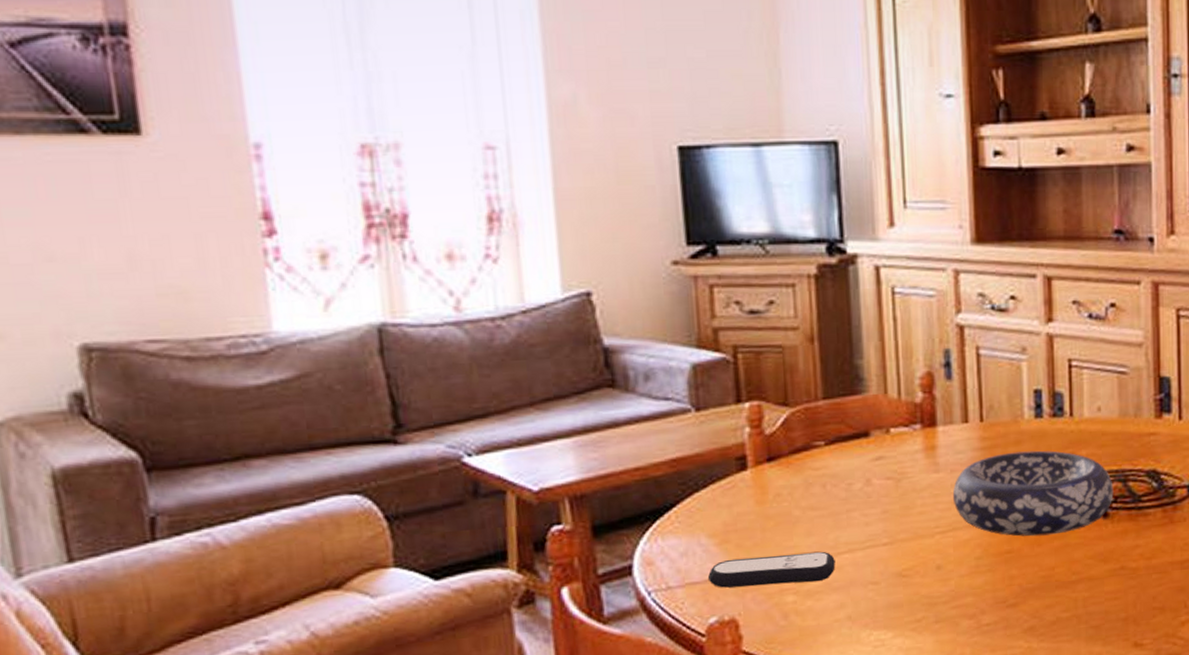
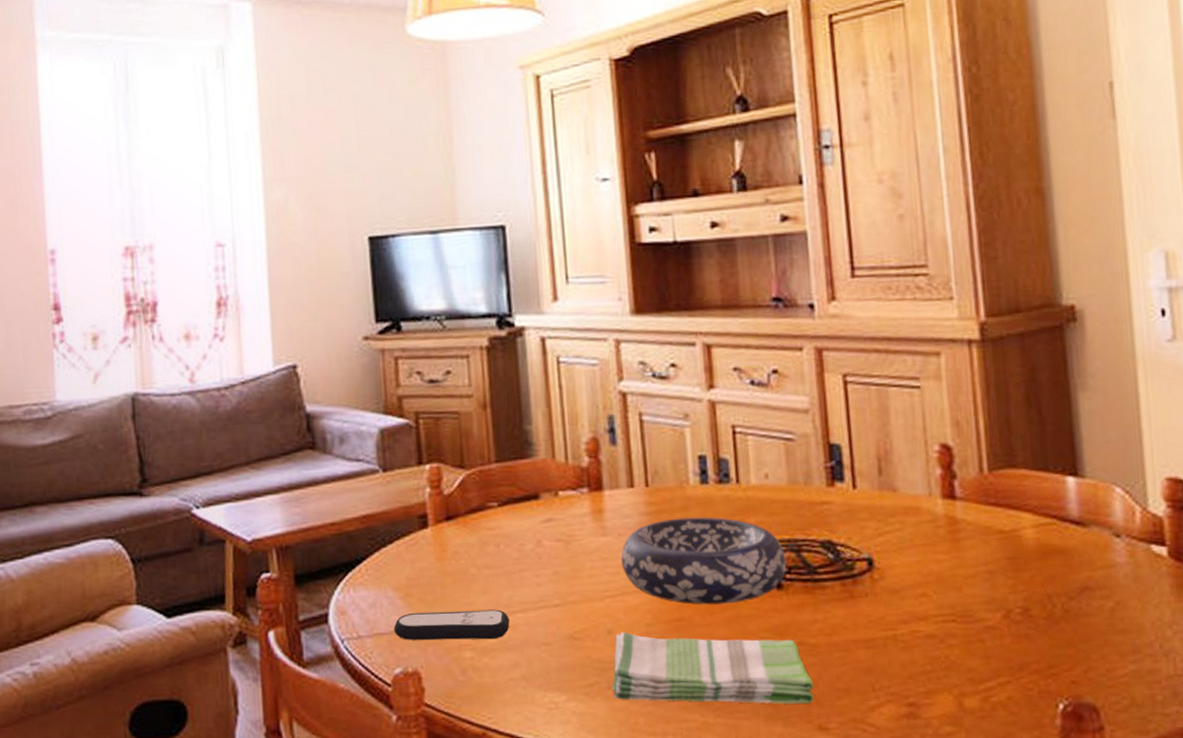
dish towel: none [939,564,1132,633] -> present [612,632,814,704]

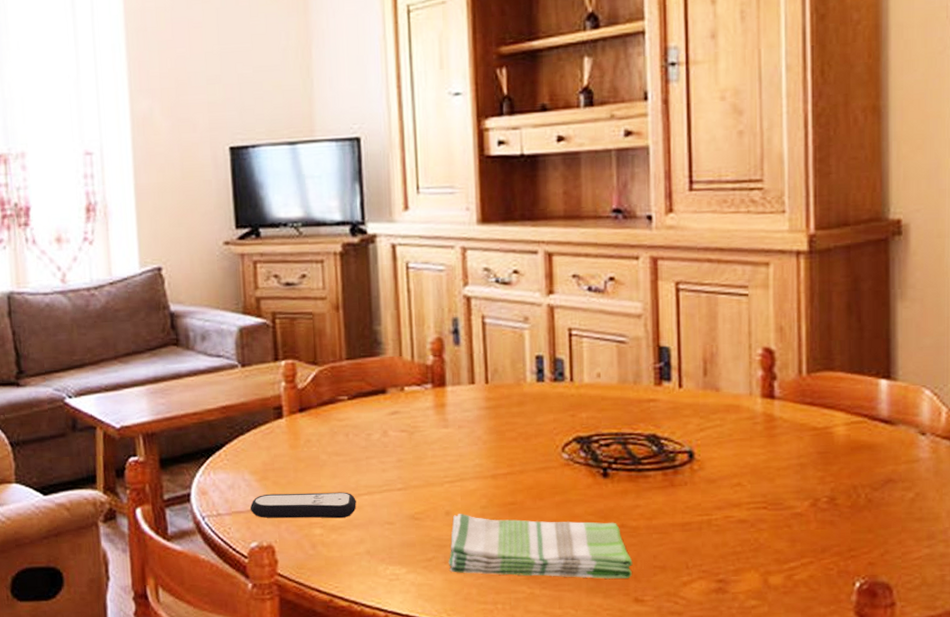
decorative bowl: present [621,517,787,605] -> none [460,411,613,491]

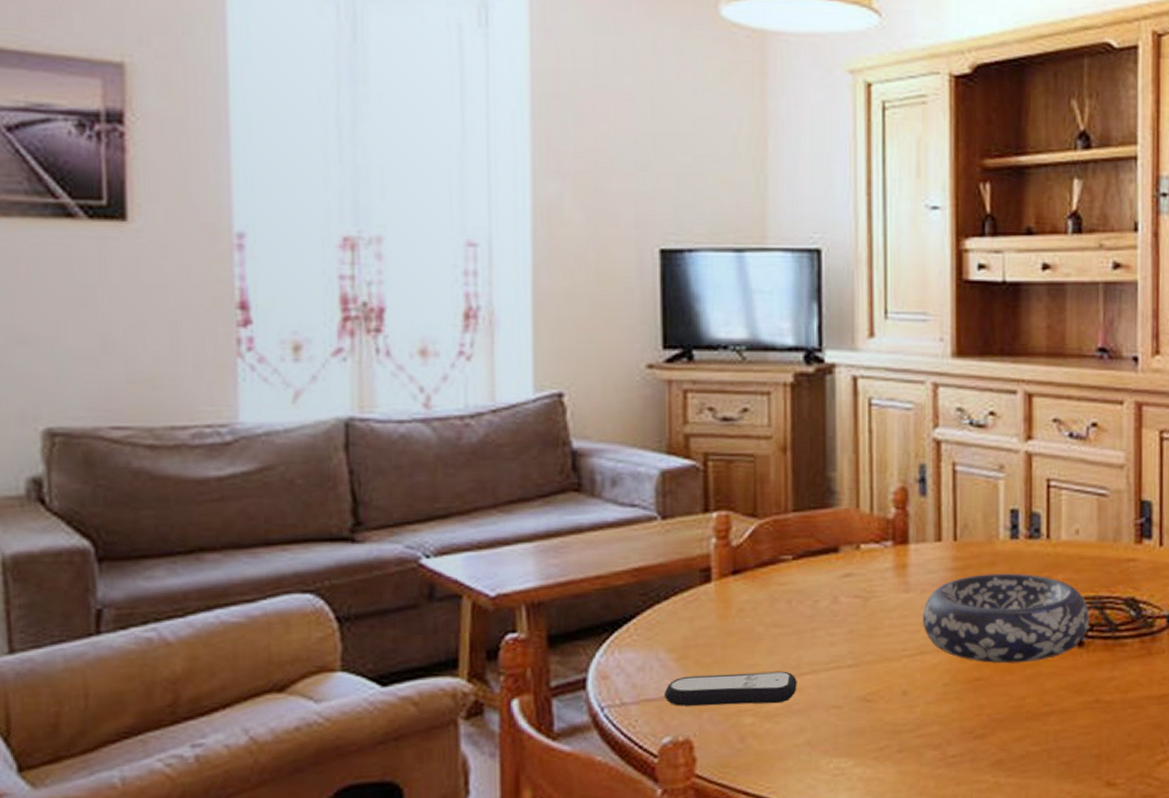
dish towel: present [448,514,633,579] -> none [903,693,1106,764]
decorative bowl: none [460,411,613,491] -> present [922,573,1090,664]

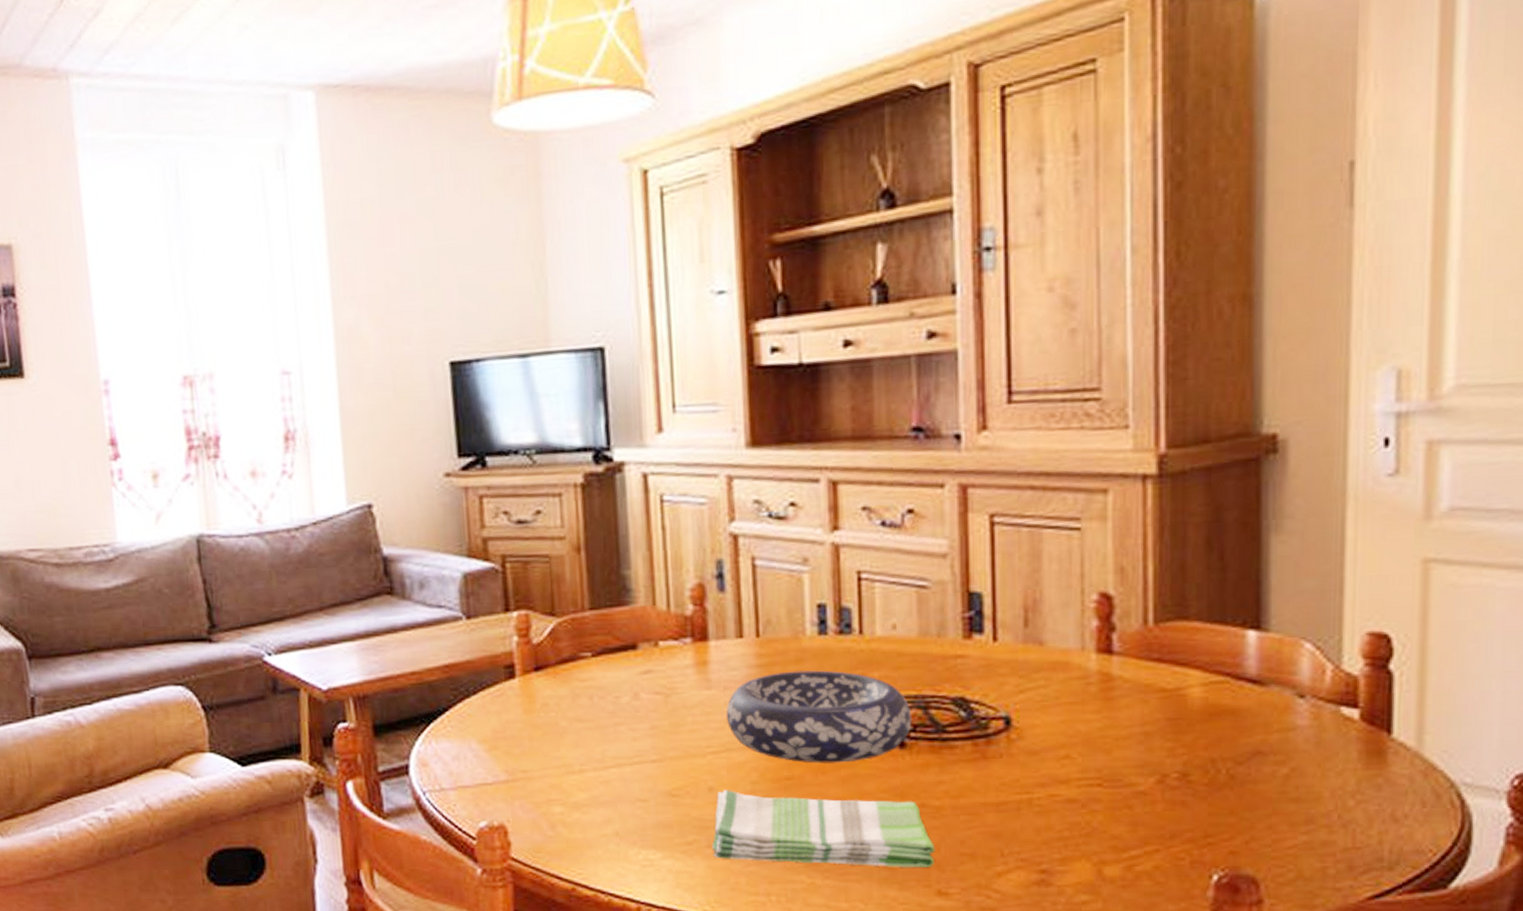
remote control: present [663,671,797,706] -> none [478,764,603,795]
dish towel: none [903,693,1106,764] -> present [711,790,935,867]

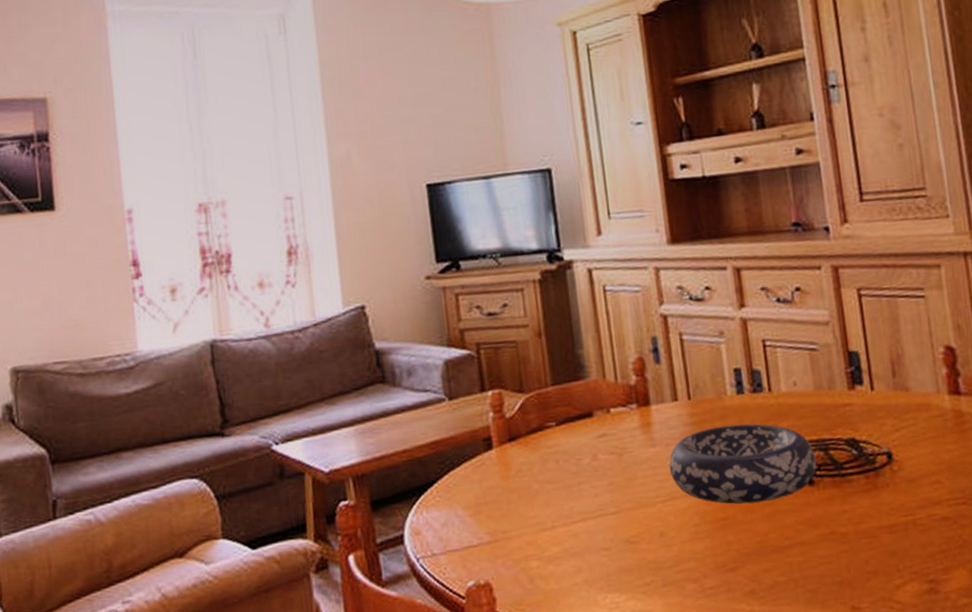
dish towel: present [711,790,935,867] -> none [666,530,846,596]

